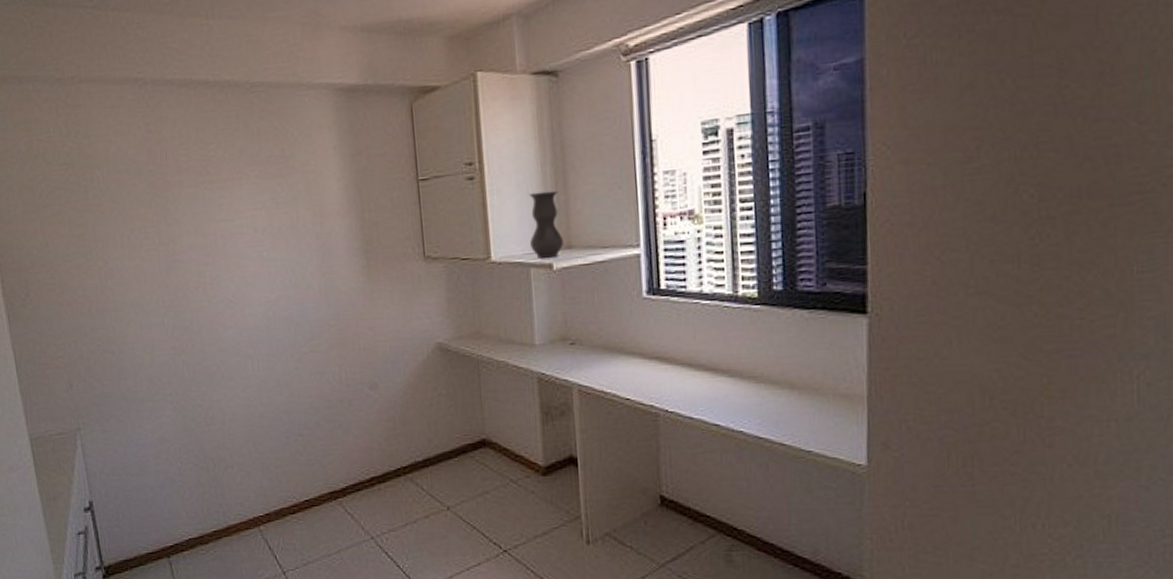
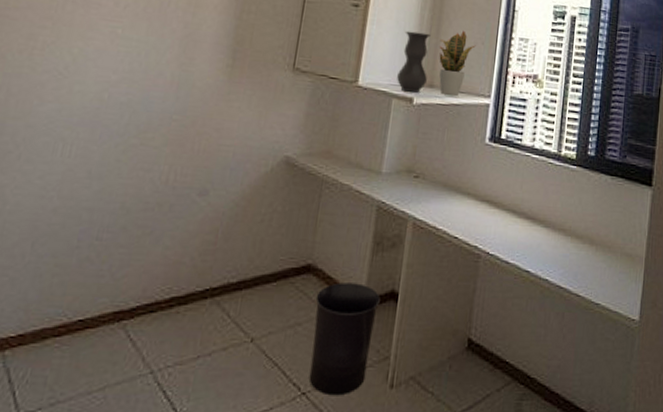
waste bin: none [496,452,561,552] -> present [309,282,380,396]
potted plant: none [569,177,612,253] -> present [439,30,476,96]

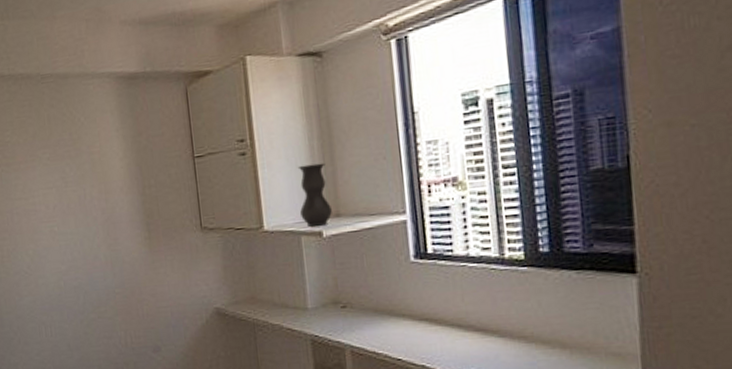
potted plant: present [439,30,476,96] -> none [336,149,377,221]

